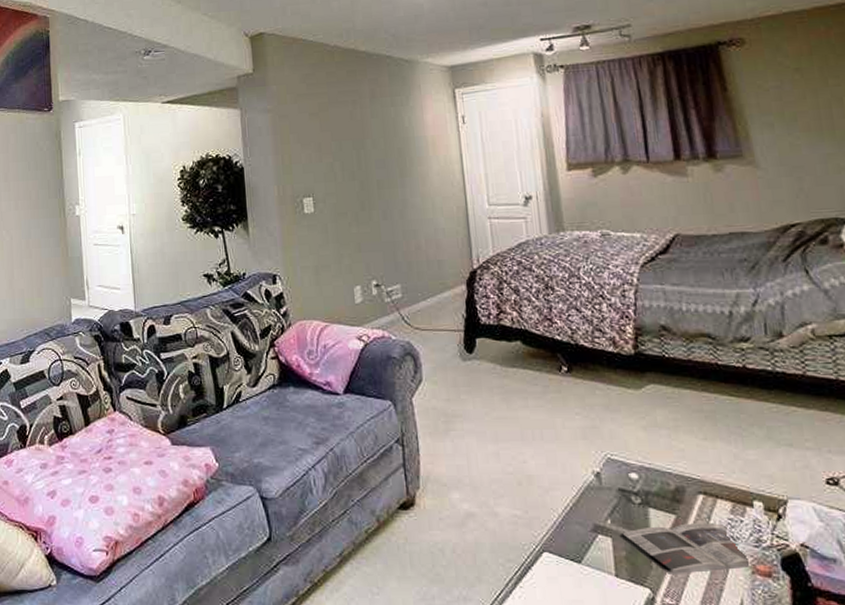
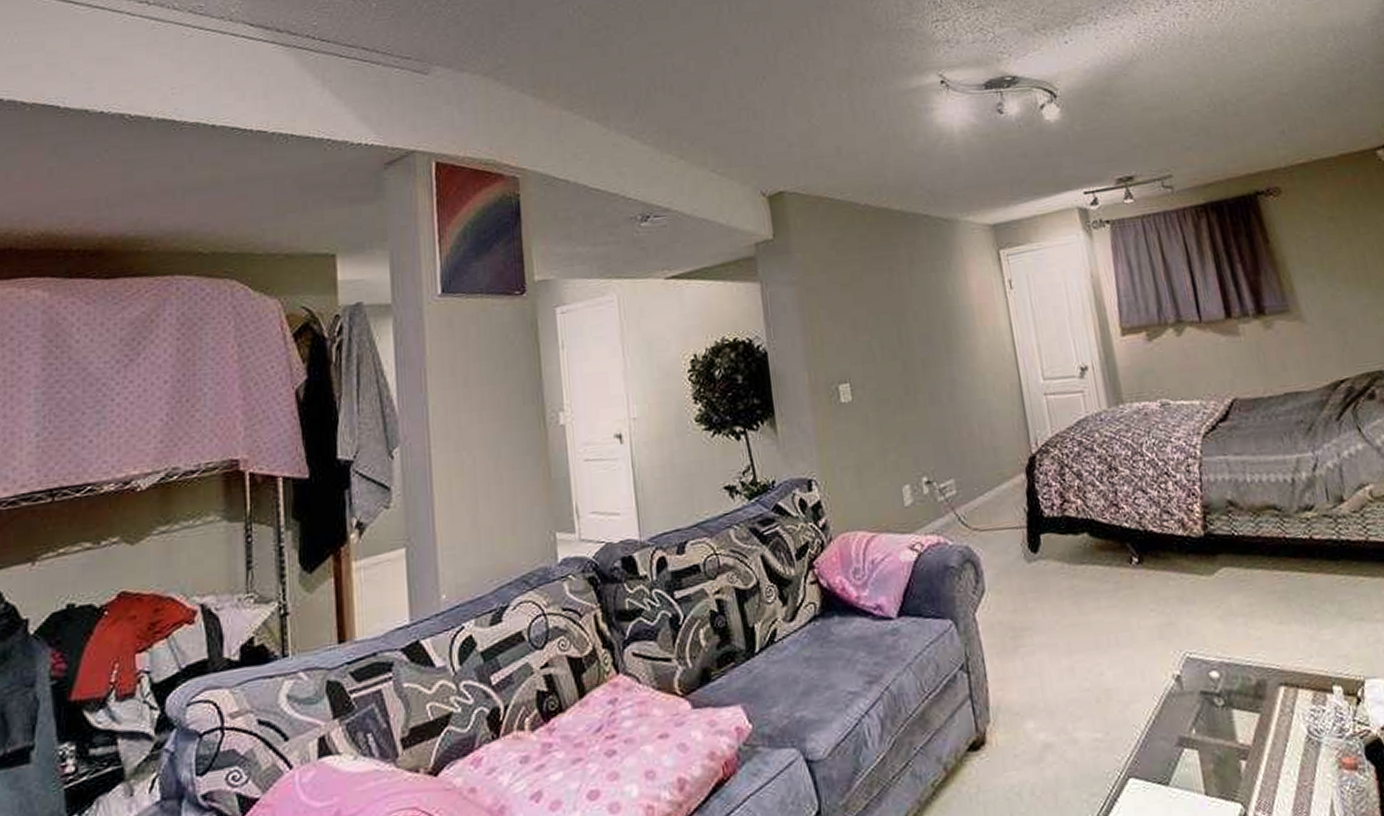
magazine: present [619,523,749,576] -> none [1205,716,1335,785]

